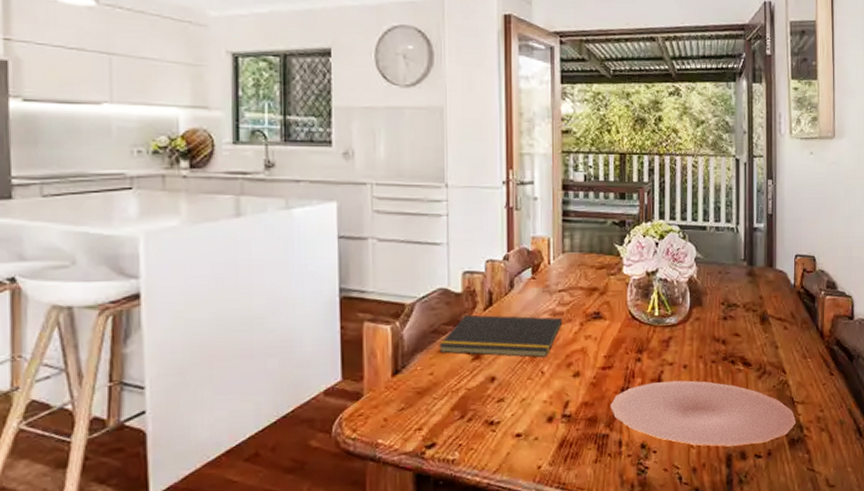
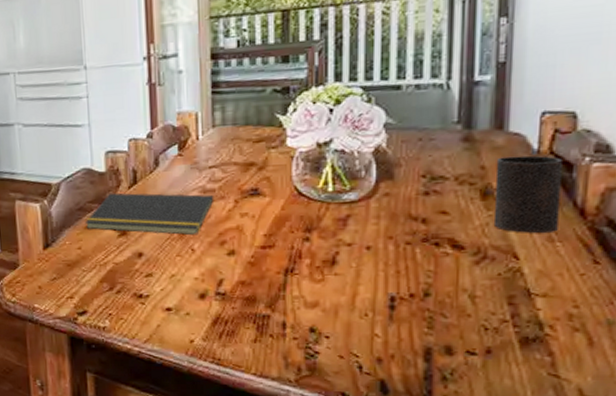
plate: present [611,380,796,447] -> none [272,262,532,339]
cup: none [769,288,809,352] -> present [493,155,562,234]

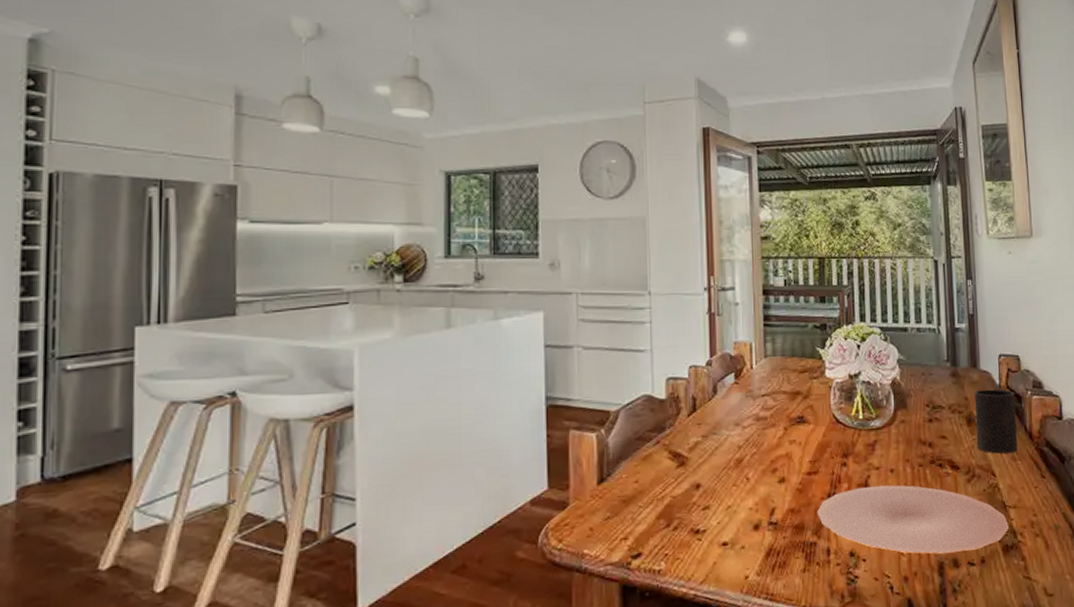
notepad: present [84,193,214,236] -> none [643,421,767,464]
plate: none [272,262,532,339] -> present [817,485,1009,554]

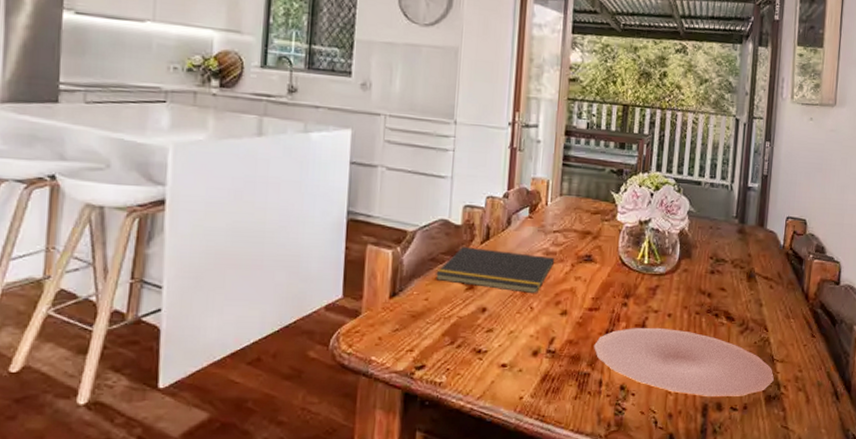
notepad: none [643,421,767,464] -> present [435,246,555,294]
cup: present [974,389,1018,454] -> none [753,248,797,312]

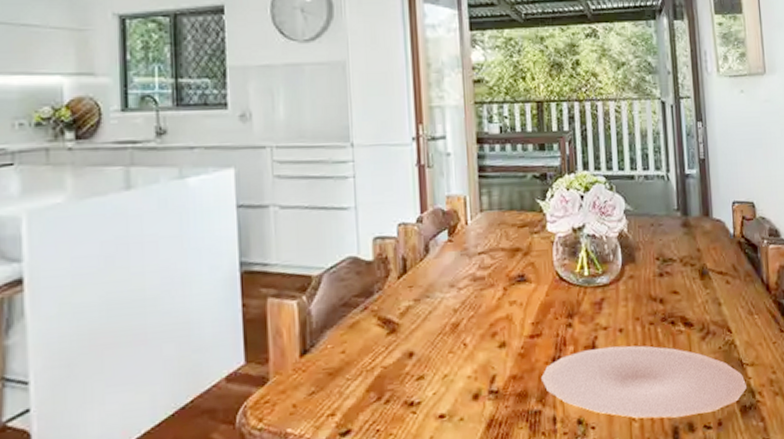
notepad: present [435,246,555,294] -> none [349,282,485,329]

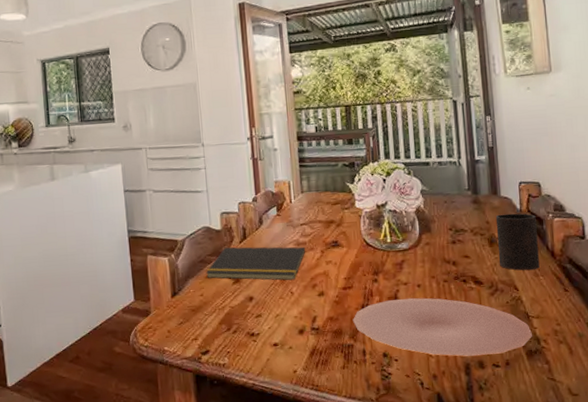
notepad: none [349,282,485,329] -> present [205,246,306,281]
cup: none [707,239,754,309] -> present [495,213,540,271]

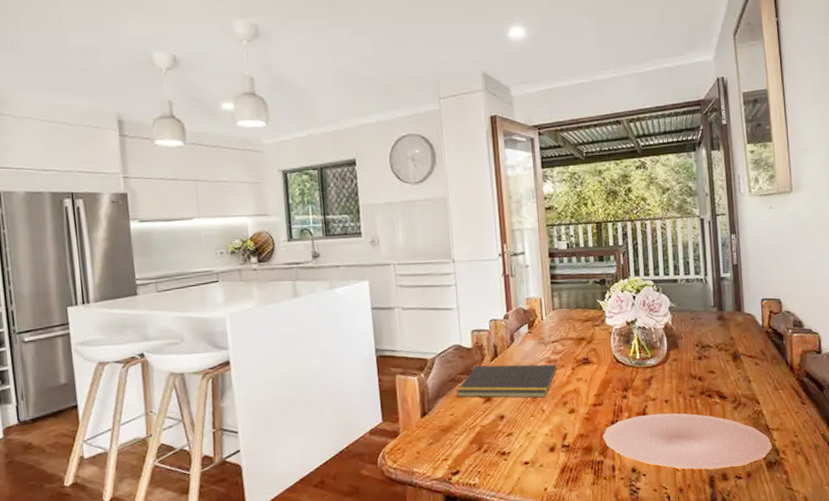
cup: present [495,213,540,271] -> none [739,329,780,385]

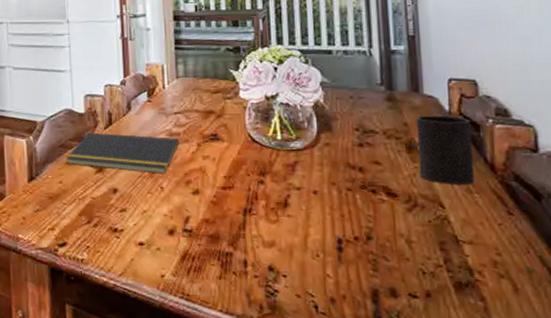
plate: present [603,413,772,470] -> none [233,205,462,282]
cup: none [739,329,780,385] -> present [416,115,474,186]

